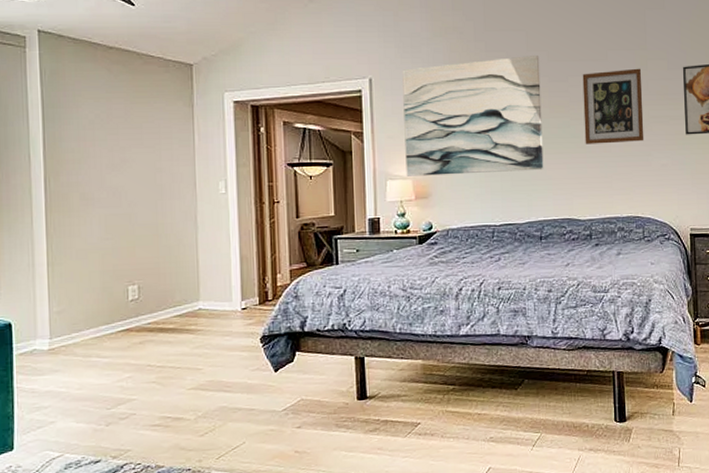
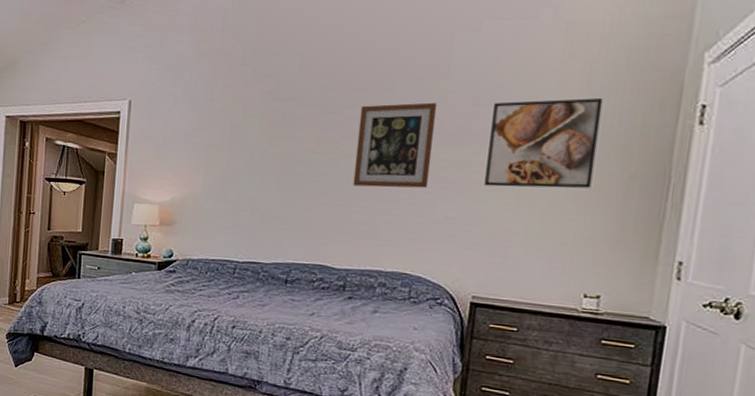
wall art: present [402,56,544,177] -> none [153,83,313,210]

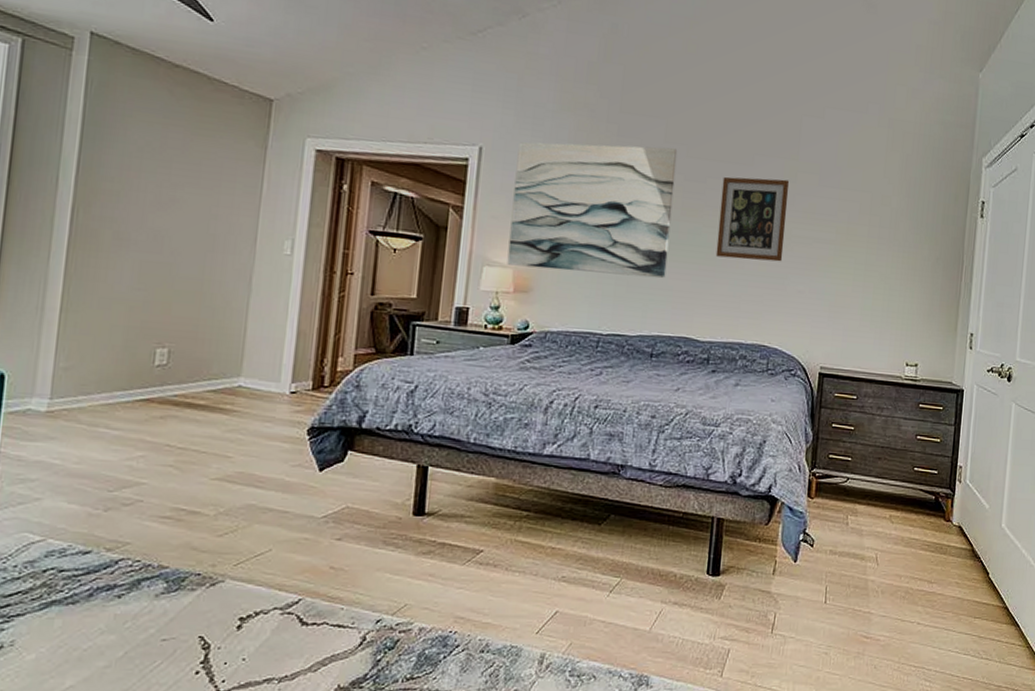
wall art: none [153,83,313,210] -> present [507,142,678,279]
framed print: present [485,98,603,188] -> none [829,185,916,268]

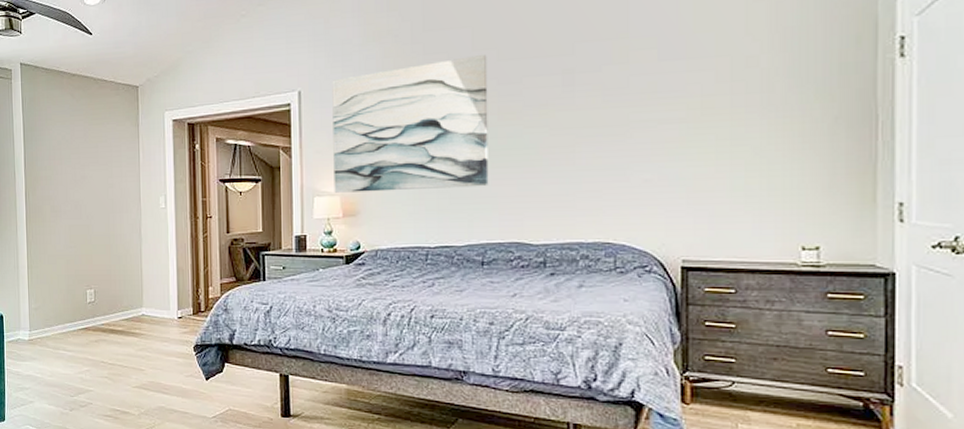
wall art: present [715,176,790,262] -> none [540,62,621,157]

